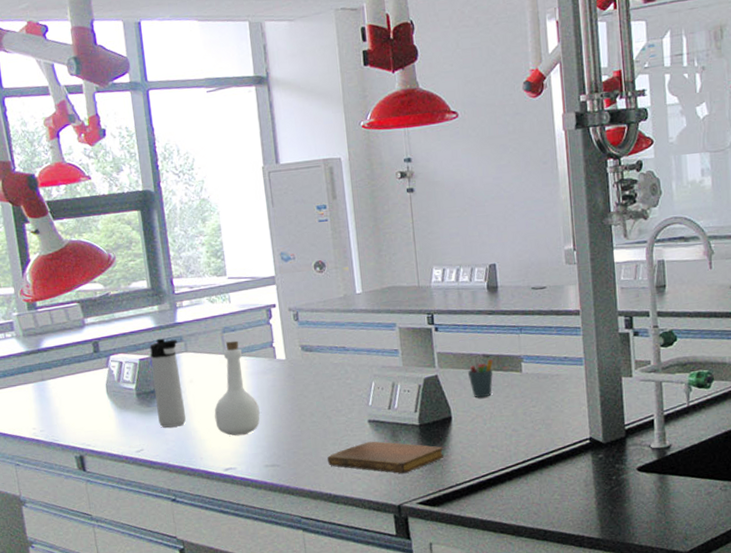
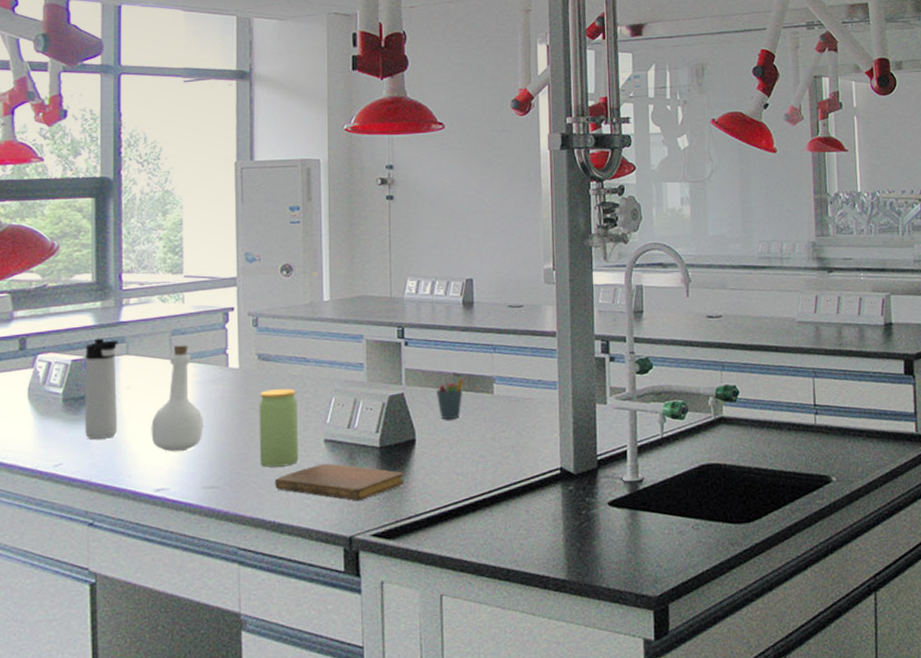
jar: none [306,376,347,447] -> present [259,389,298,467]

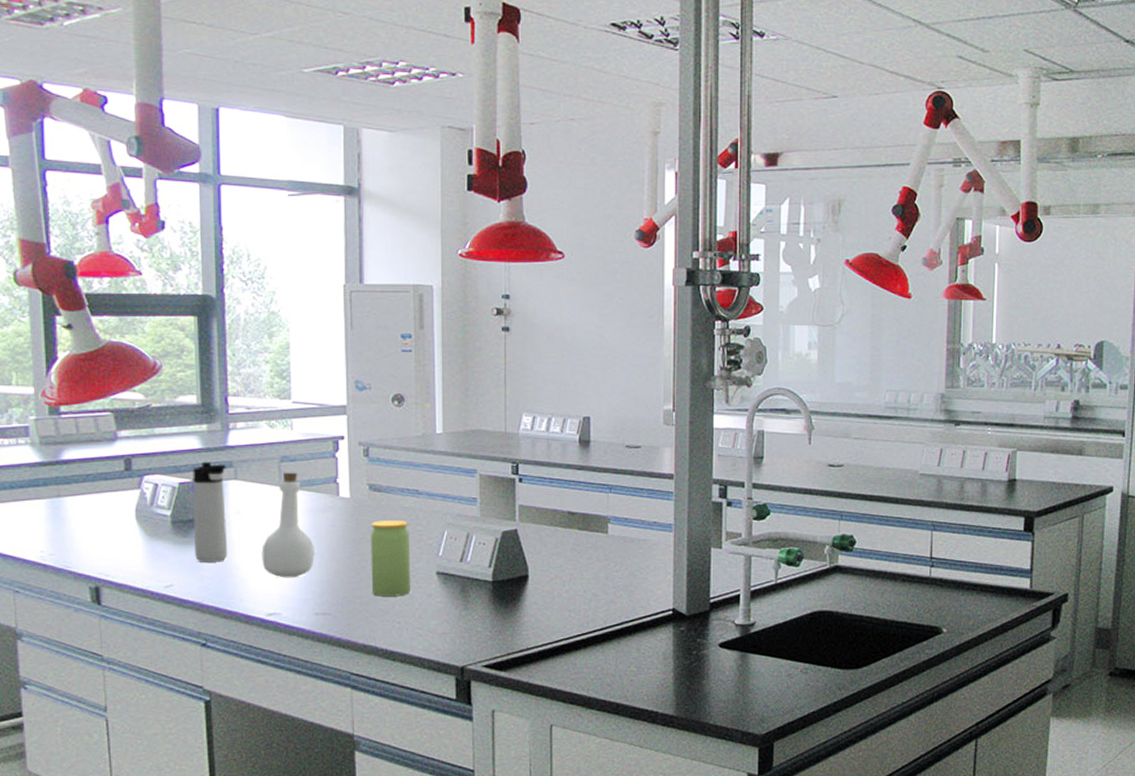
notebook: present [275,463,403,502] -> none [387,595,516,633]
pen holder: present [435,373,464,419] -> none [549,511,579,556]

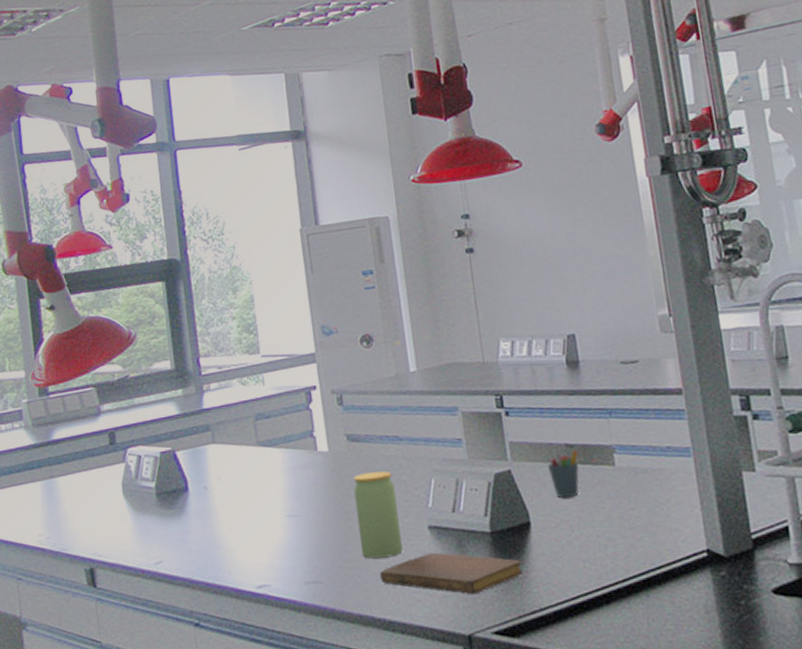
thermos bottle: present [192,461,227,562] -> none [172,427,212,535]
bottle: present [261,472,315,578] -> none [245,429,299,546]
notebook: none [387,595,516,633] -> present [380,552,523,595]
pen holder: none [549,511,579,556] -> present [547,444,579,498]

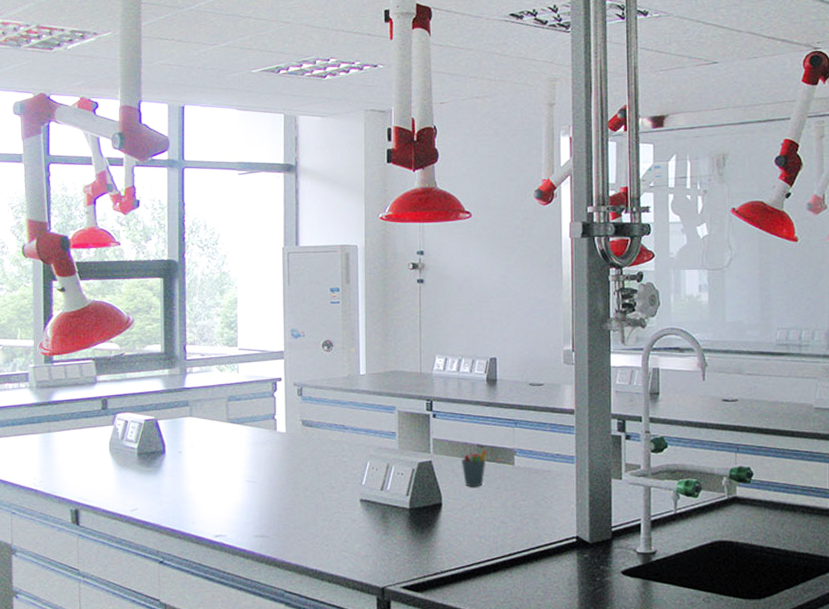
jar: present [353,471,403,559] -> none [303,453,337,521]
notebook: present [380,552,523,595] -> none [317,520,431,556]

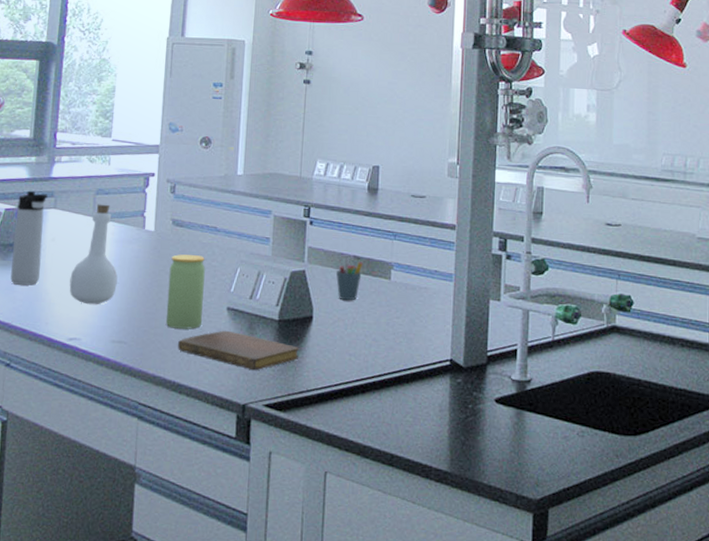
thermos bottle: none [156,401,183,489] -> present [10,190,48,285]
bottle: none [211,410,255,504] -> present [69,204,118,305]
jar: none [303,453,337,521] -> present [165,254,205,329]
notebook: none [317,520,431,556] -> present [178,330,299,371]

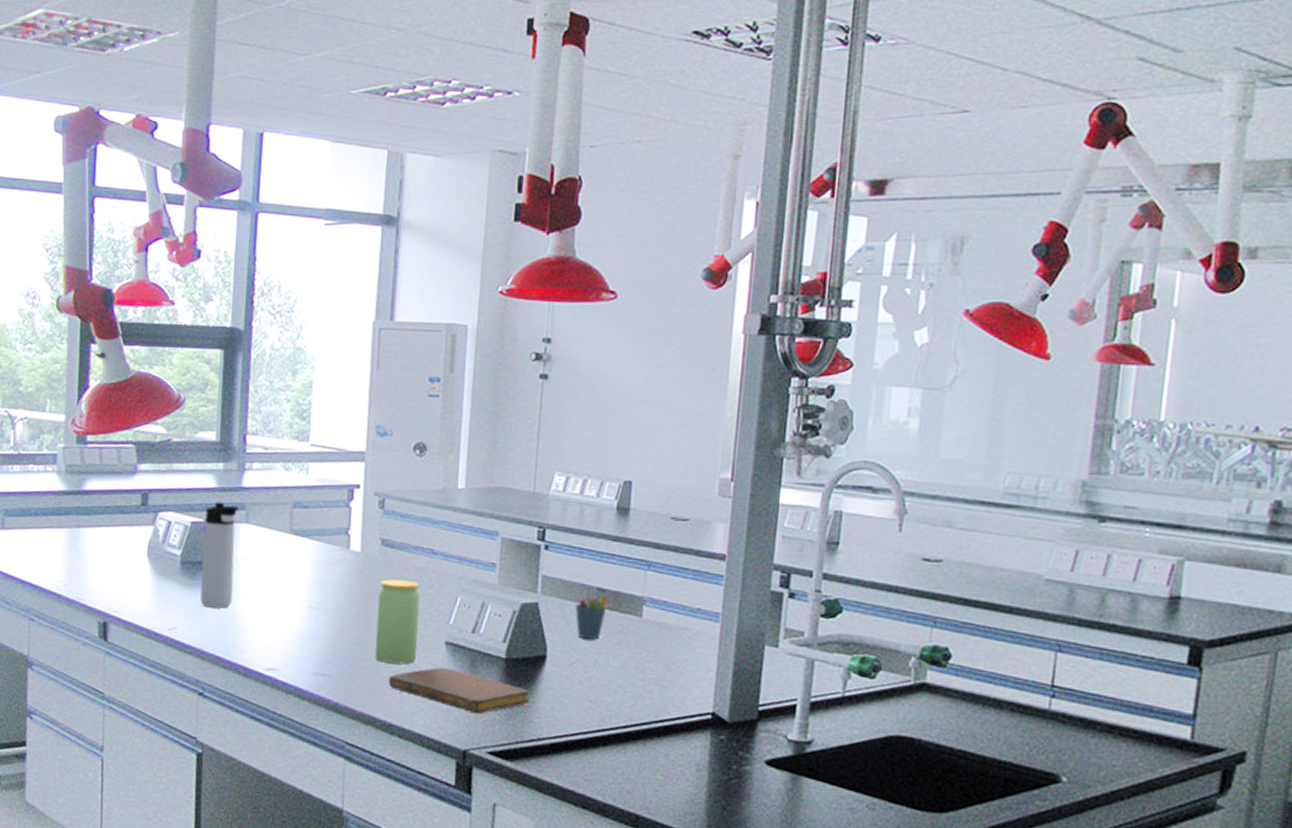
bottle: present [69,204,118,305] -> none [265,519,320,633]

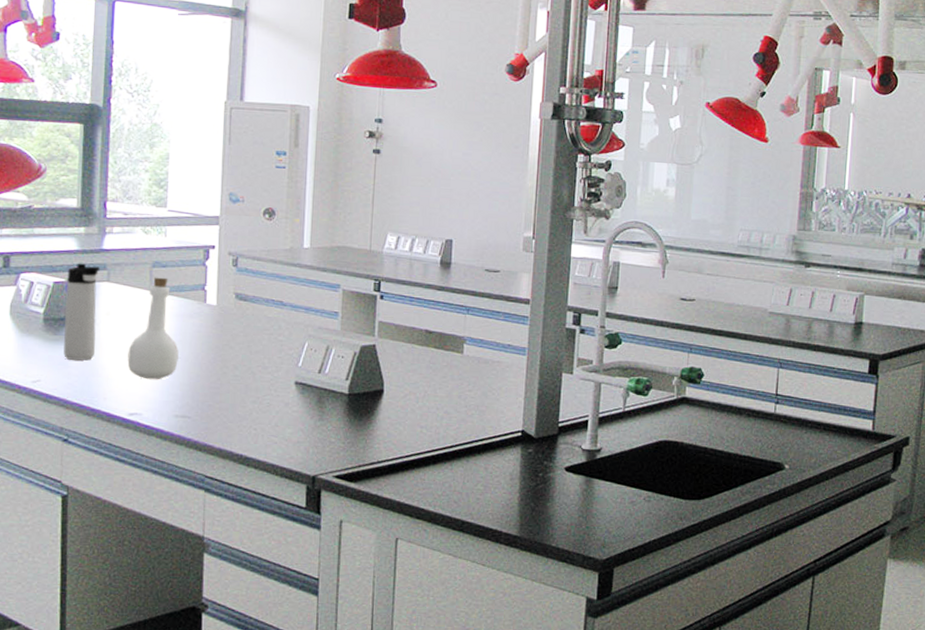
bottle: none [265,519,320,633] -> present [127,277,179,380]
jar: present [374,579,420,665] -> none [231,329,271,404]
notebook: present [389,667,529,714] -> none [244,404,369,444]
pen holder: present [575,586,609,639] -> none [407,329,436,374]

